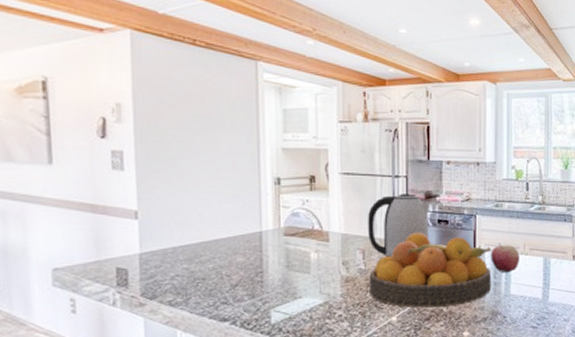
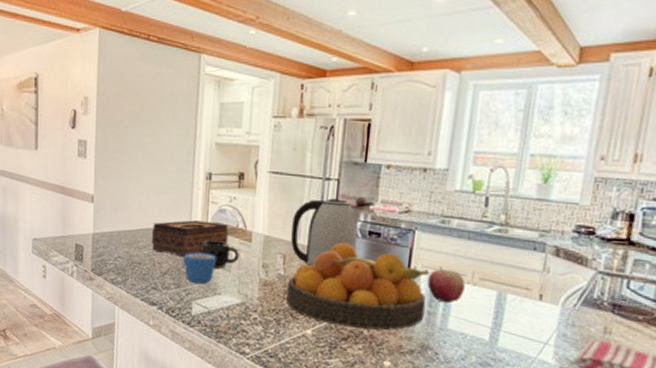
tissue box: none [216,226,305,266] -> present [151,220,229,258]
mug: none [257,258,293,292] -> present [184,252,216,285]
mug: none [274,245,317,272] -> present [199,240,239,269]

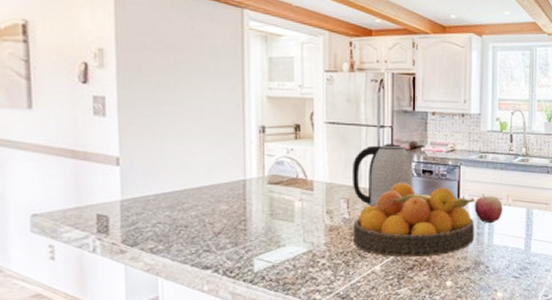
tissue box: present [151,220,229,258] -> none [199,175,289,214]
mug: present [184,252,216,285] -> none [240,206,277,240]
mug: present [199,240,239,269] -> none [258,193,301,221]

